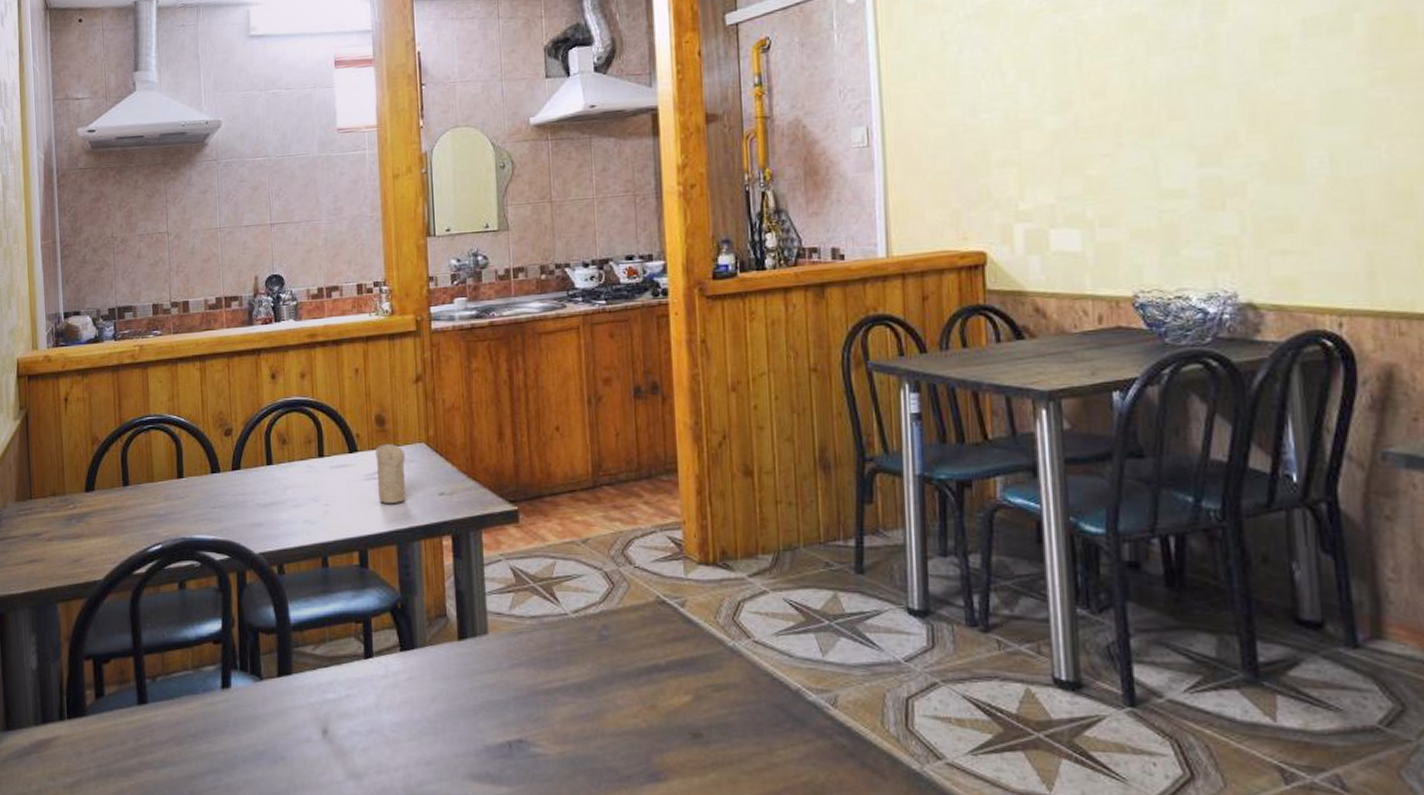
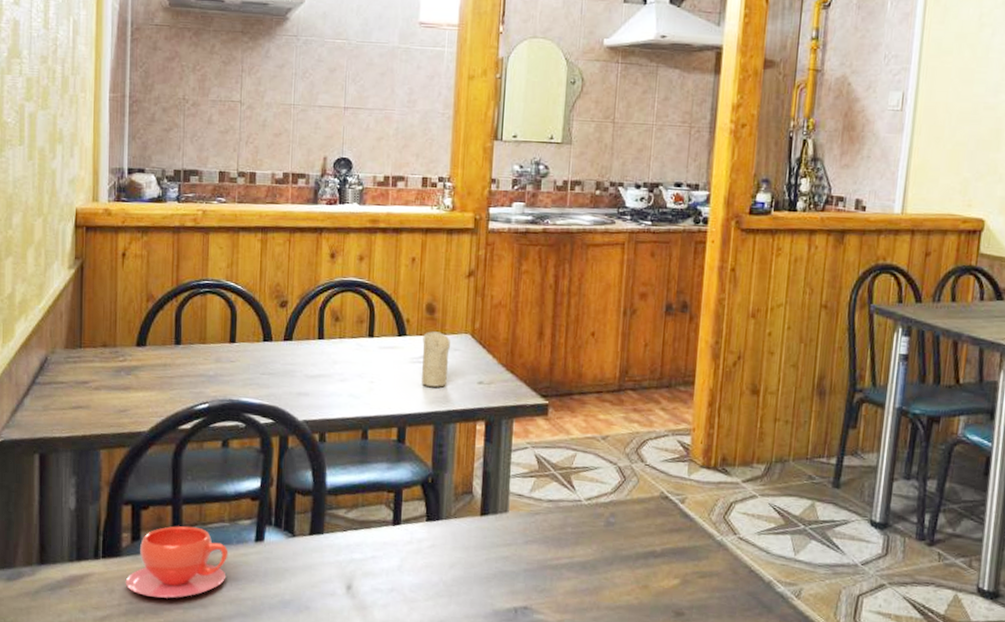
teacup: none [92,677,195,759] -> present [125,526,229,599]

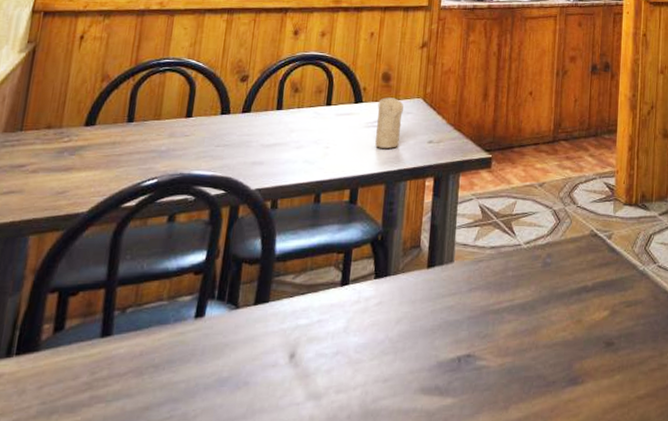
teacup: present [125,526,229,599] -> none [39,309,164,394]

